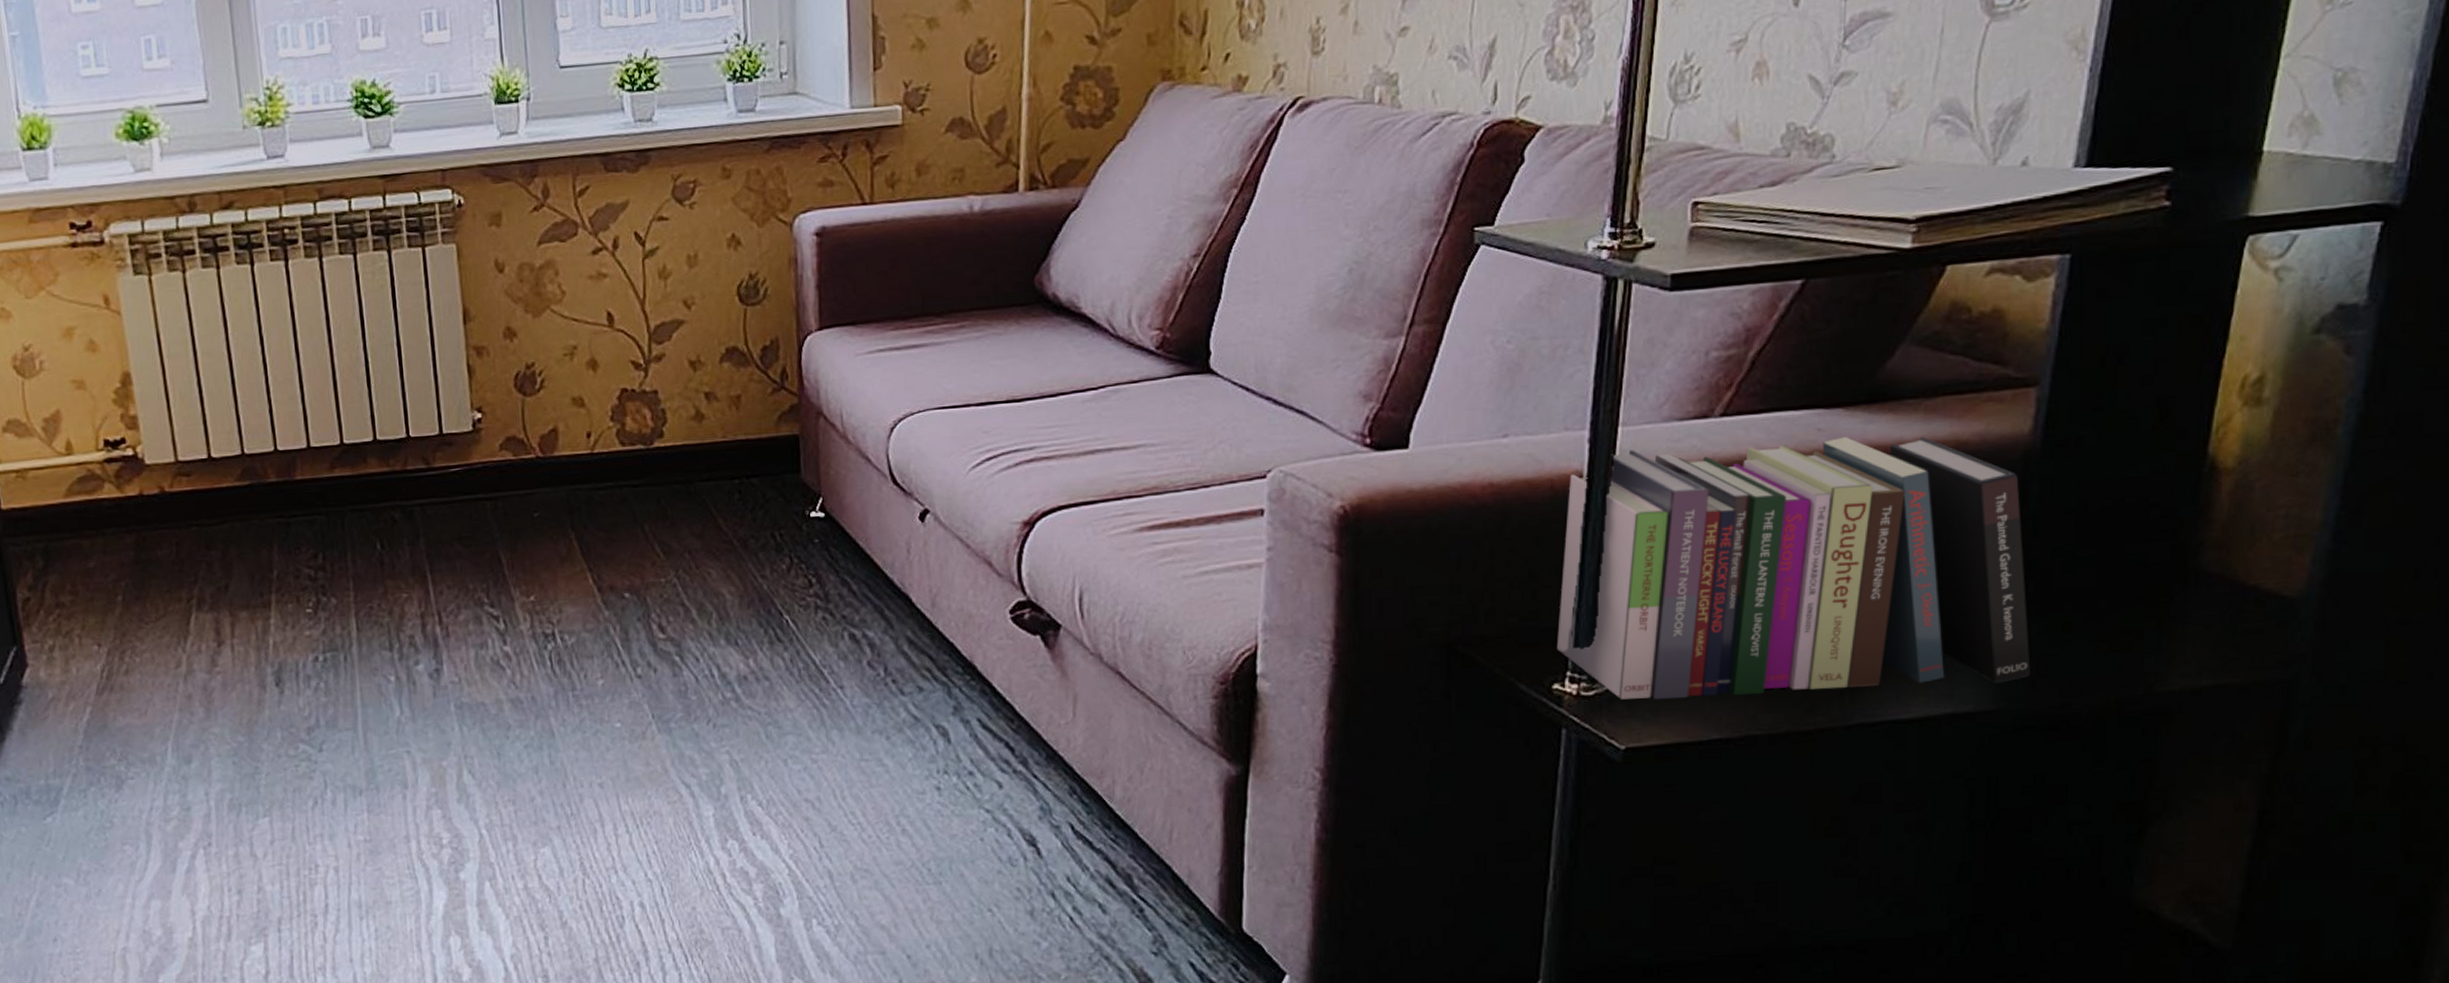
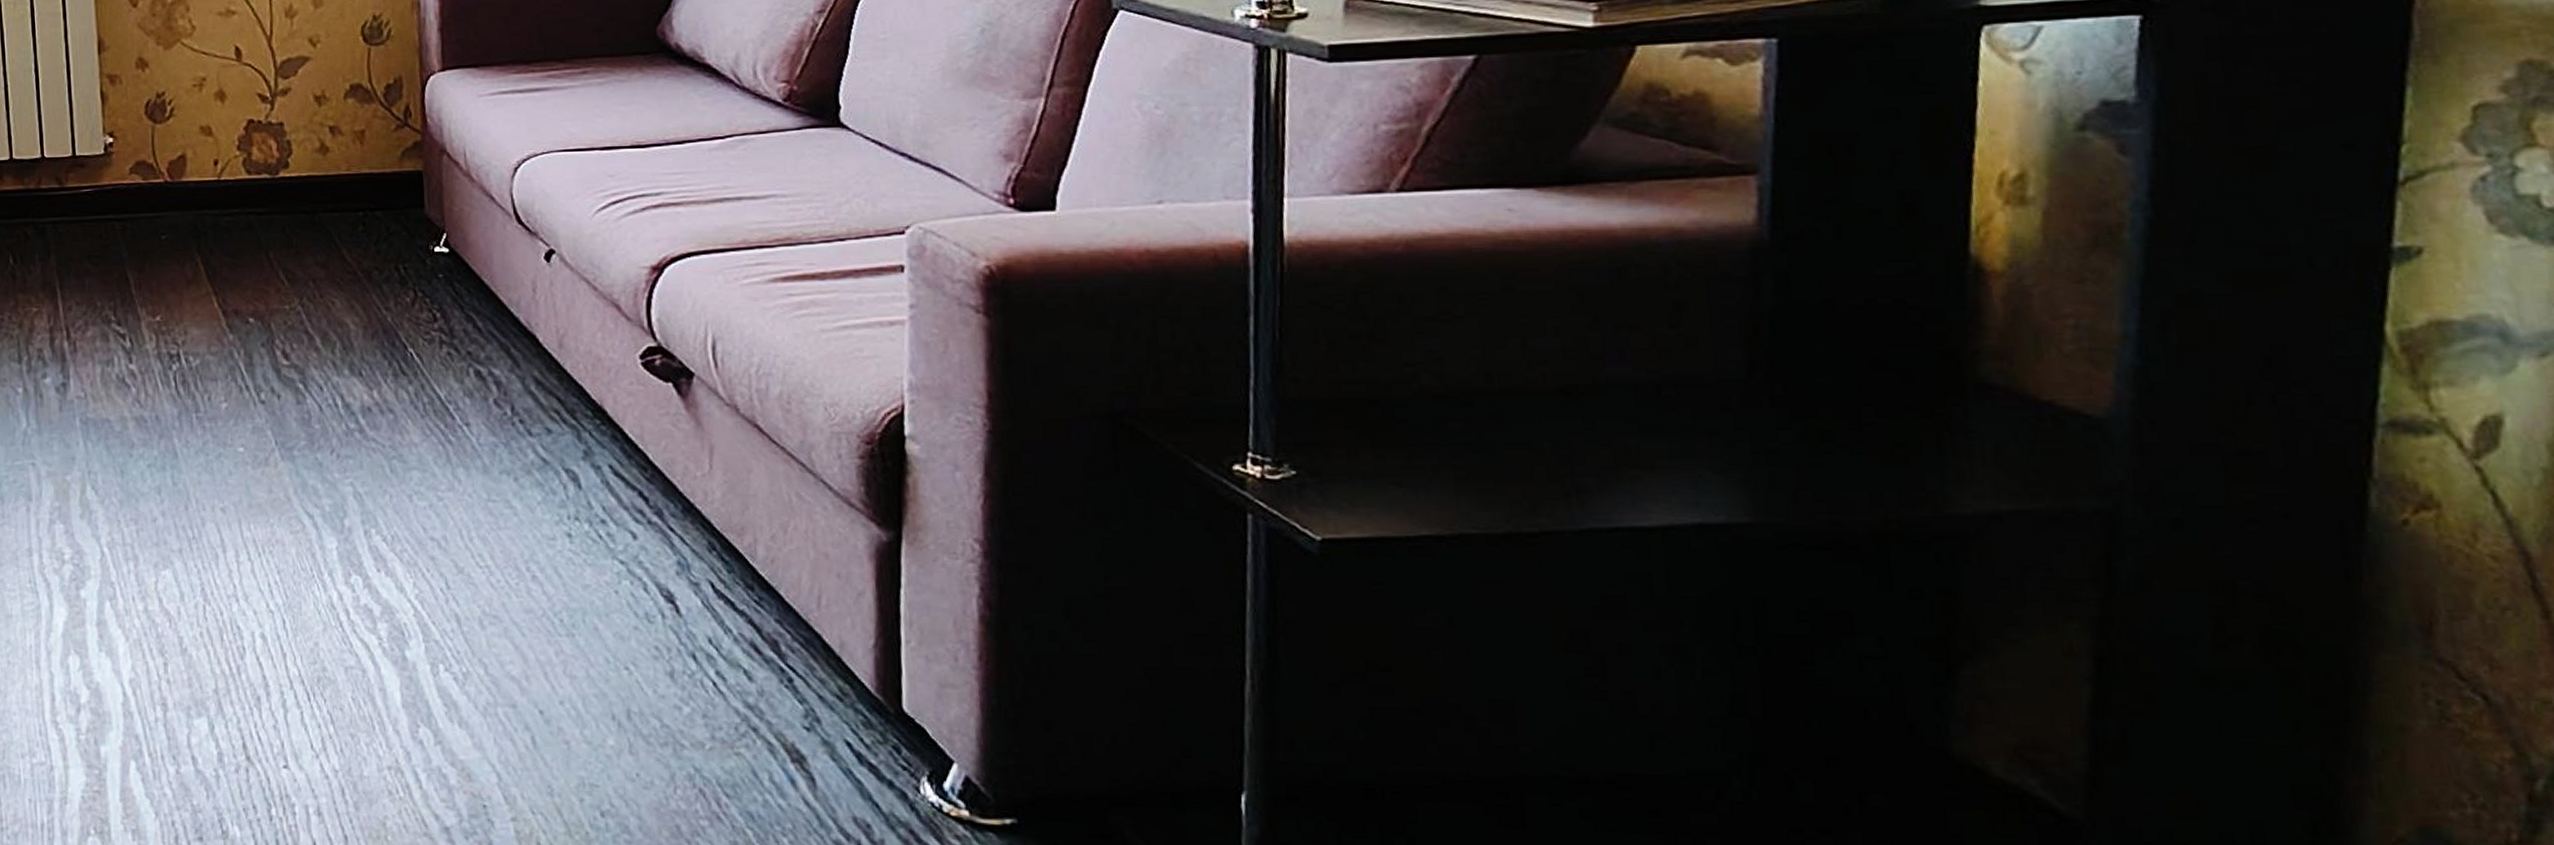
books: present [1557,436,2031,700] -> none [1234,219,1790,493]

